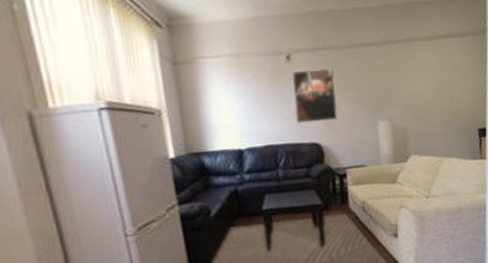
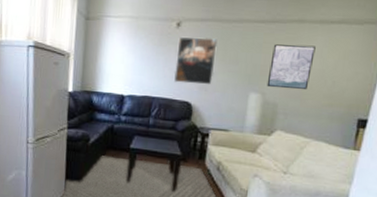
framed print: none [390,63,430,112] -> present [267,44,316,90]

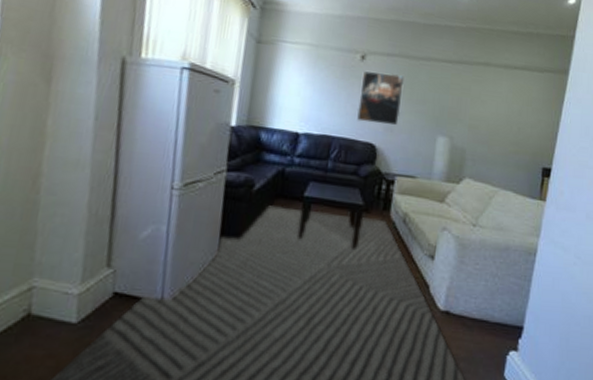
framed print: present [267,44,316,90] -> none [454,86,501,136]

